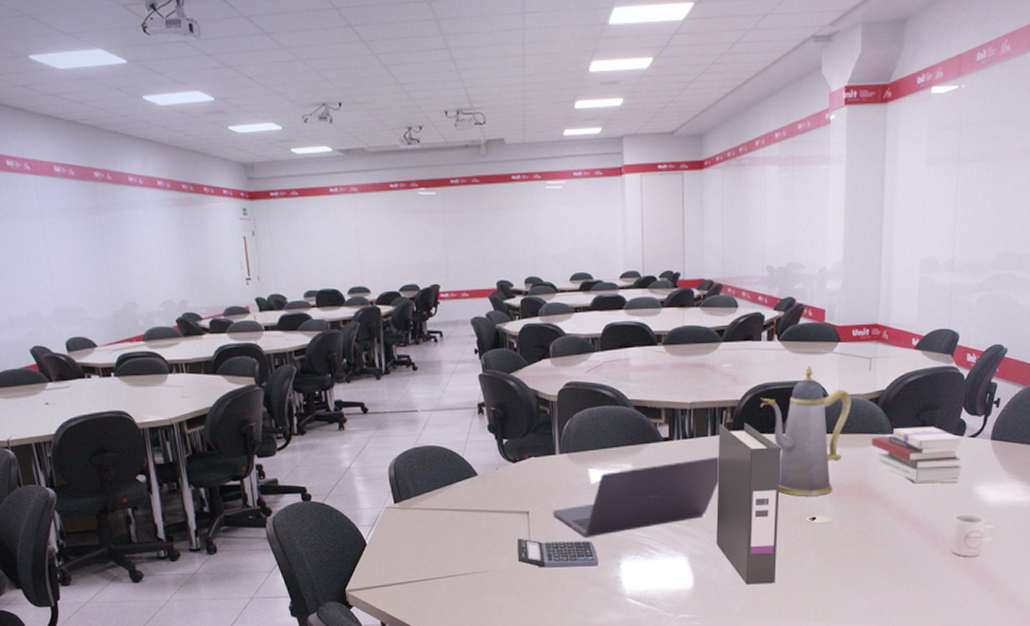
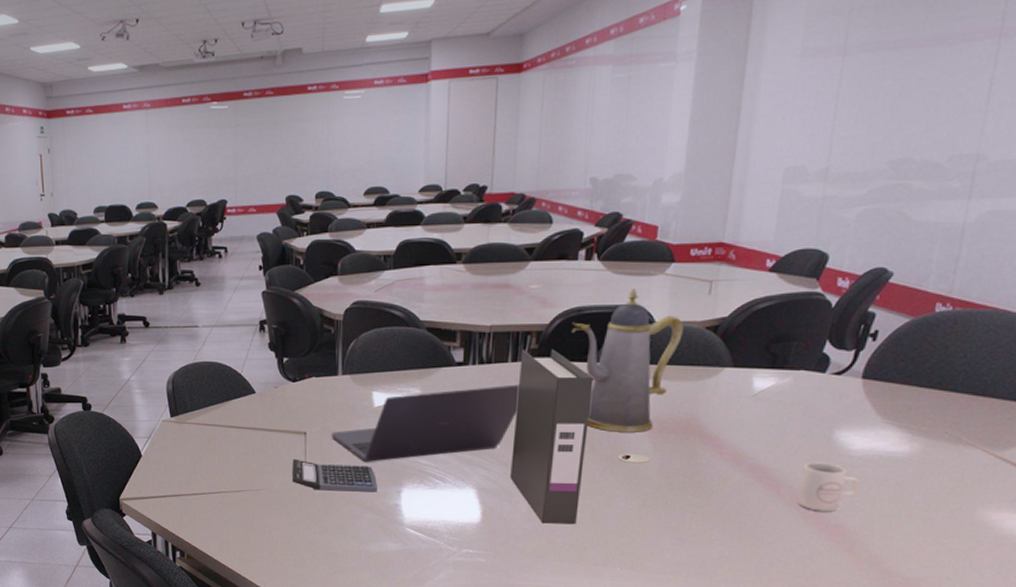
books: present [871,426,963,484] -> none [704,360,824,426]

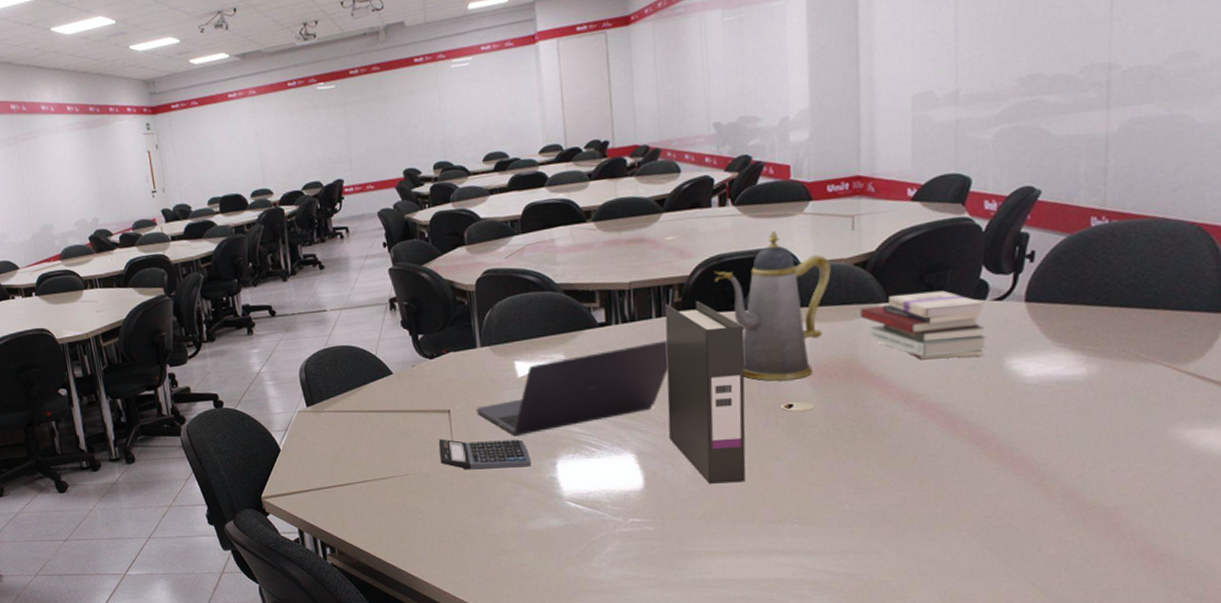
books: none [704,360,824,426] -> present [860,290,987,360]
mug: present [797,462,861,512] -> none [975,393,1040,446]

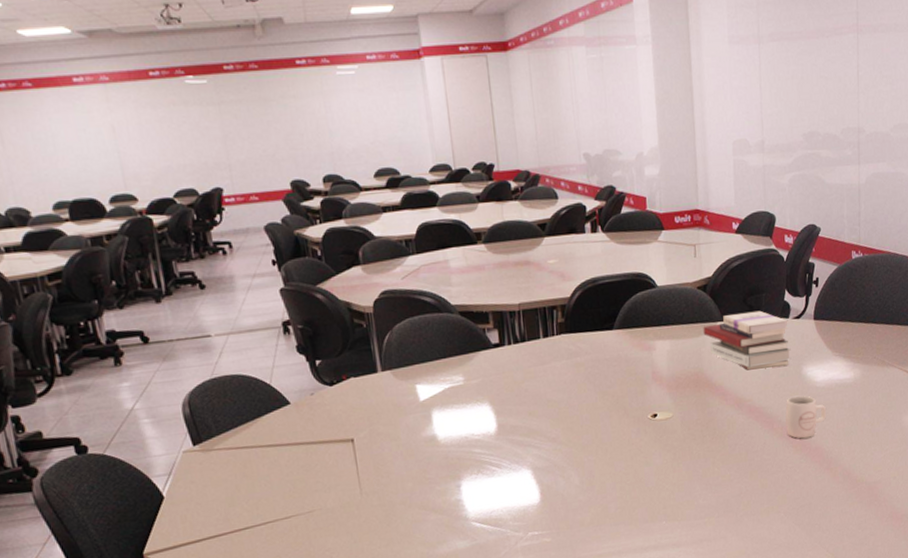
calculator: present [438,438,531,470] -> none [343,464,437,501]
laptop: present [476,340,669,436] -> none [380,359,556,461]
binder: present [665,300,746,484] -> none [550,321,623,492]
coffee pot: present [713,231,831,381] -> none [589,256,681,394]
mug: none [975,393,1040,446] -> present [785,395,827,439]

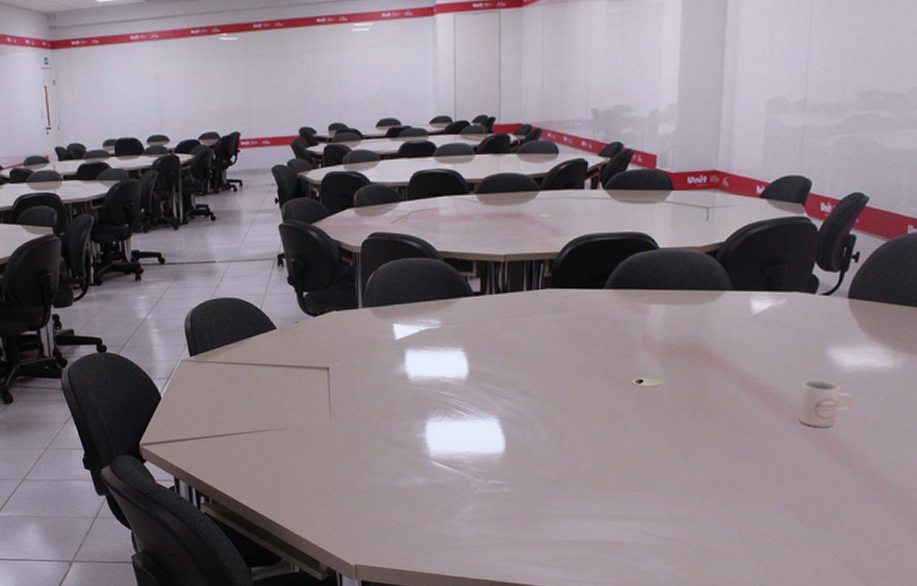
books: present [703,310,791,370] -> none [707,282,814,346]

